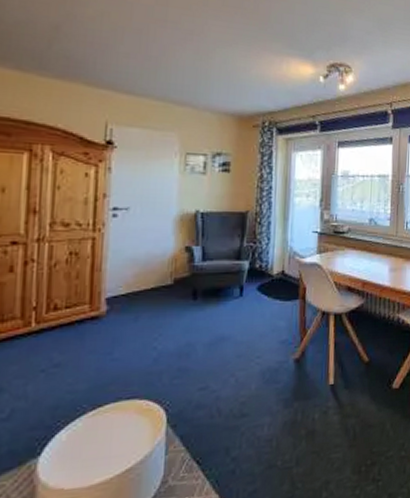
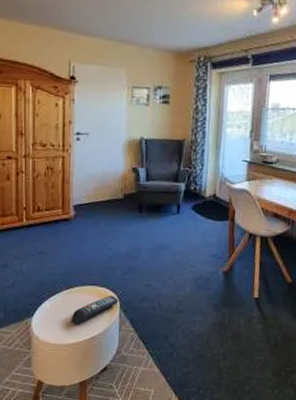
remote control: none [99,408,166,456] -> present [72,295,119,325]

